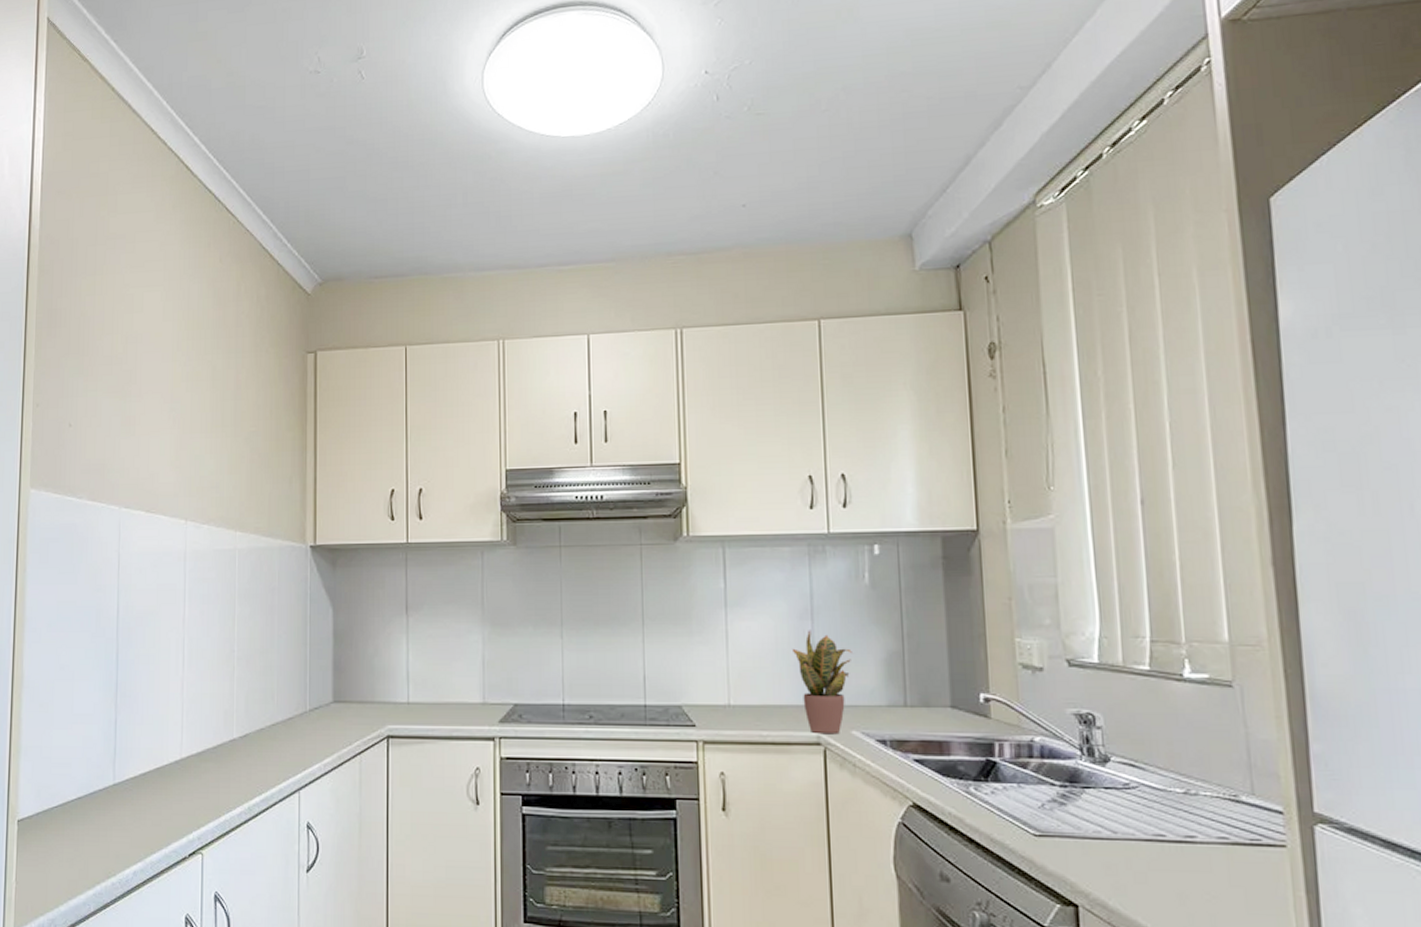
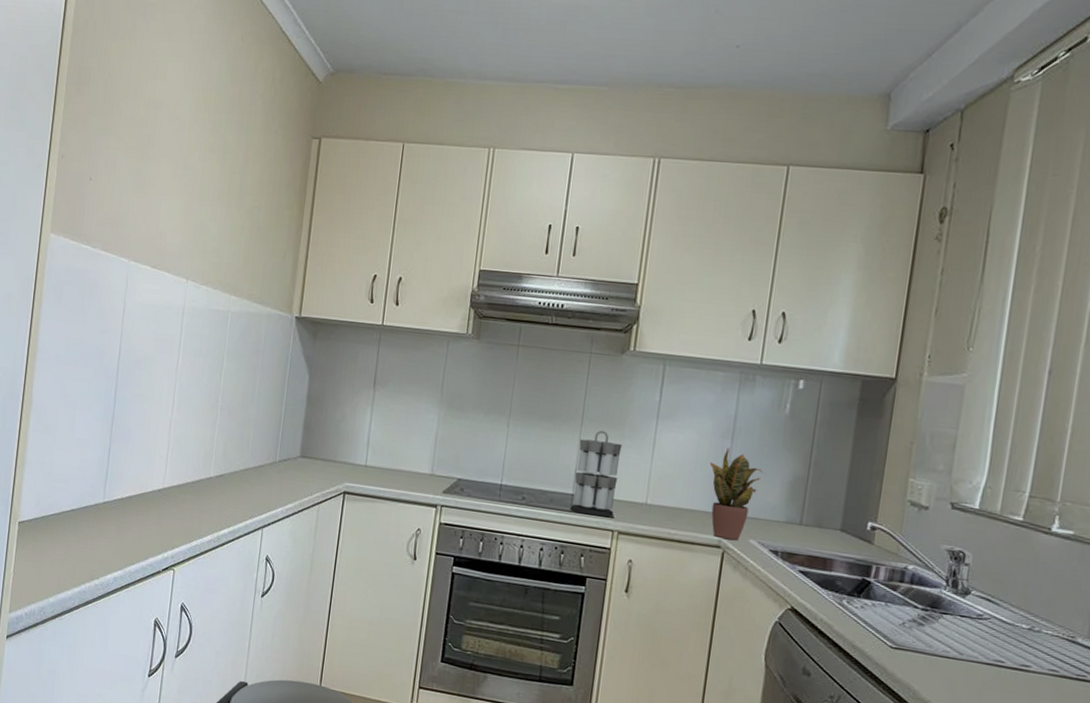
spice rack: none [643,629,696,727] -> present [570,430,622,517]

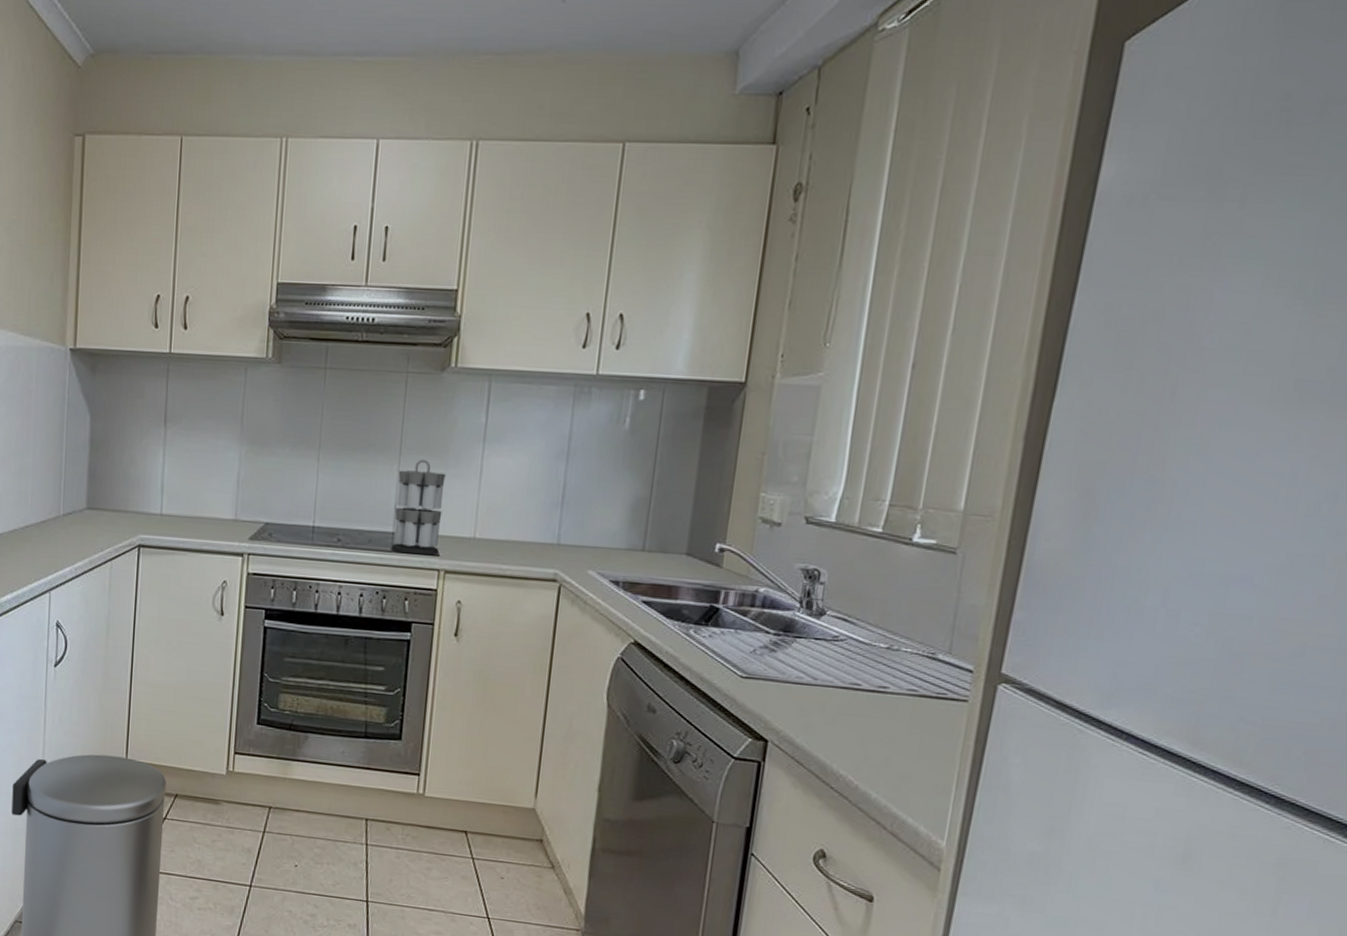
potted plant: present [709,448,763,540] -> none [542,470,601,573]

